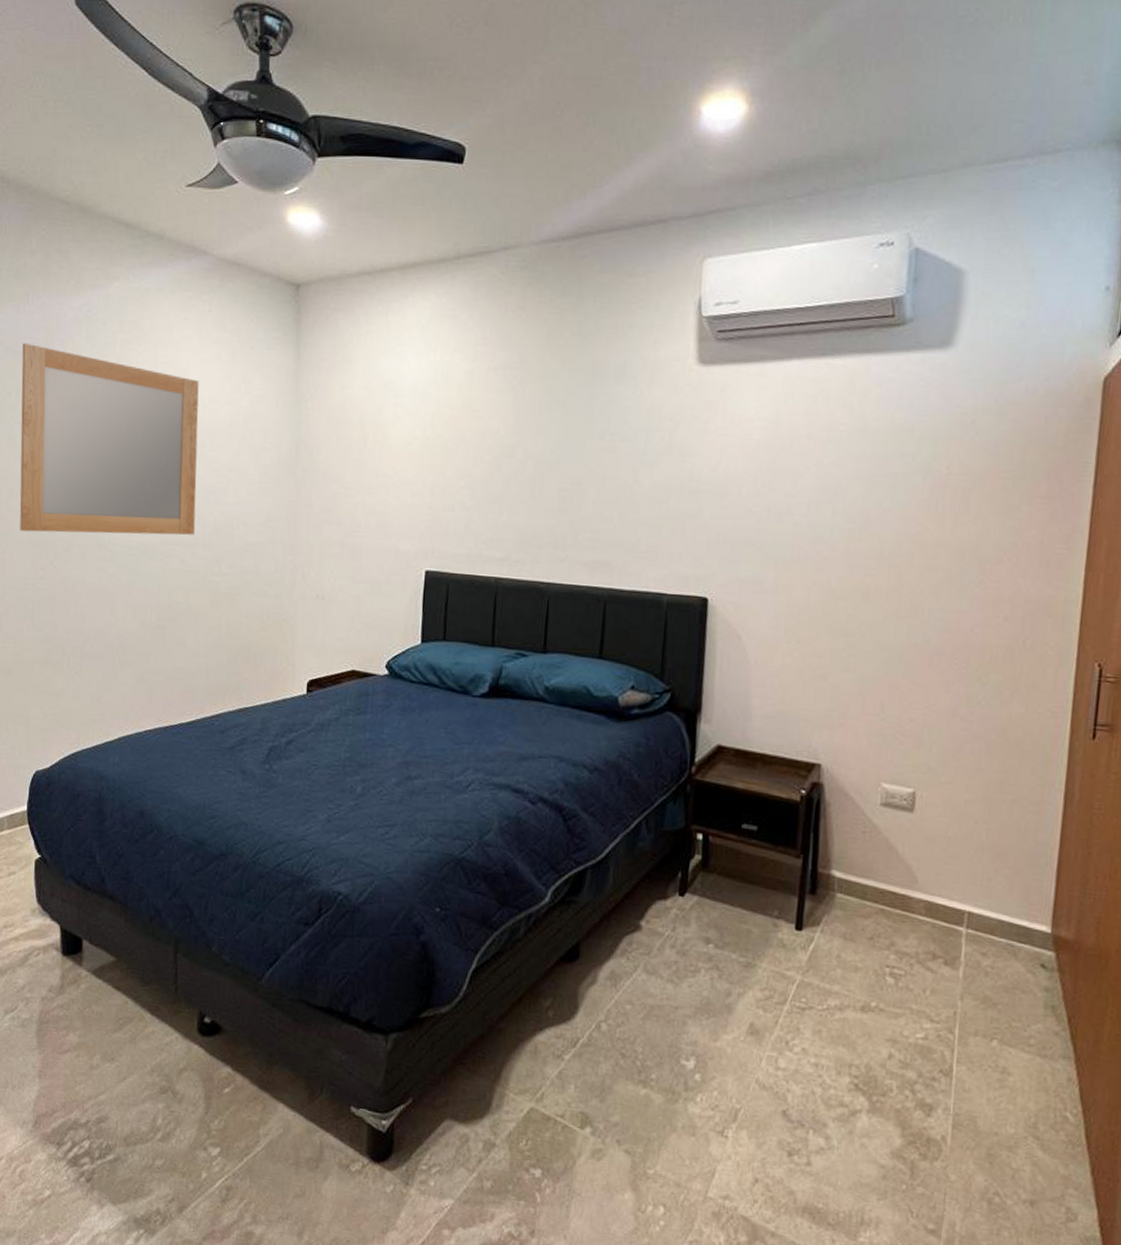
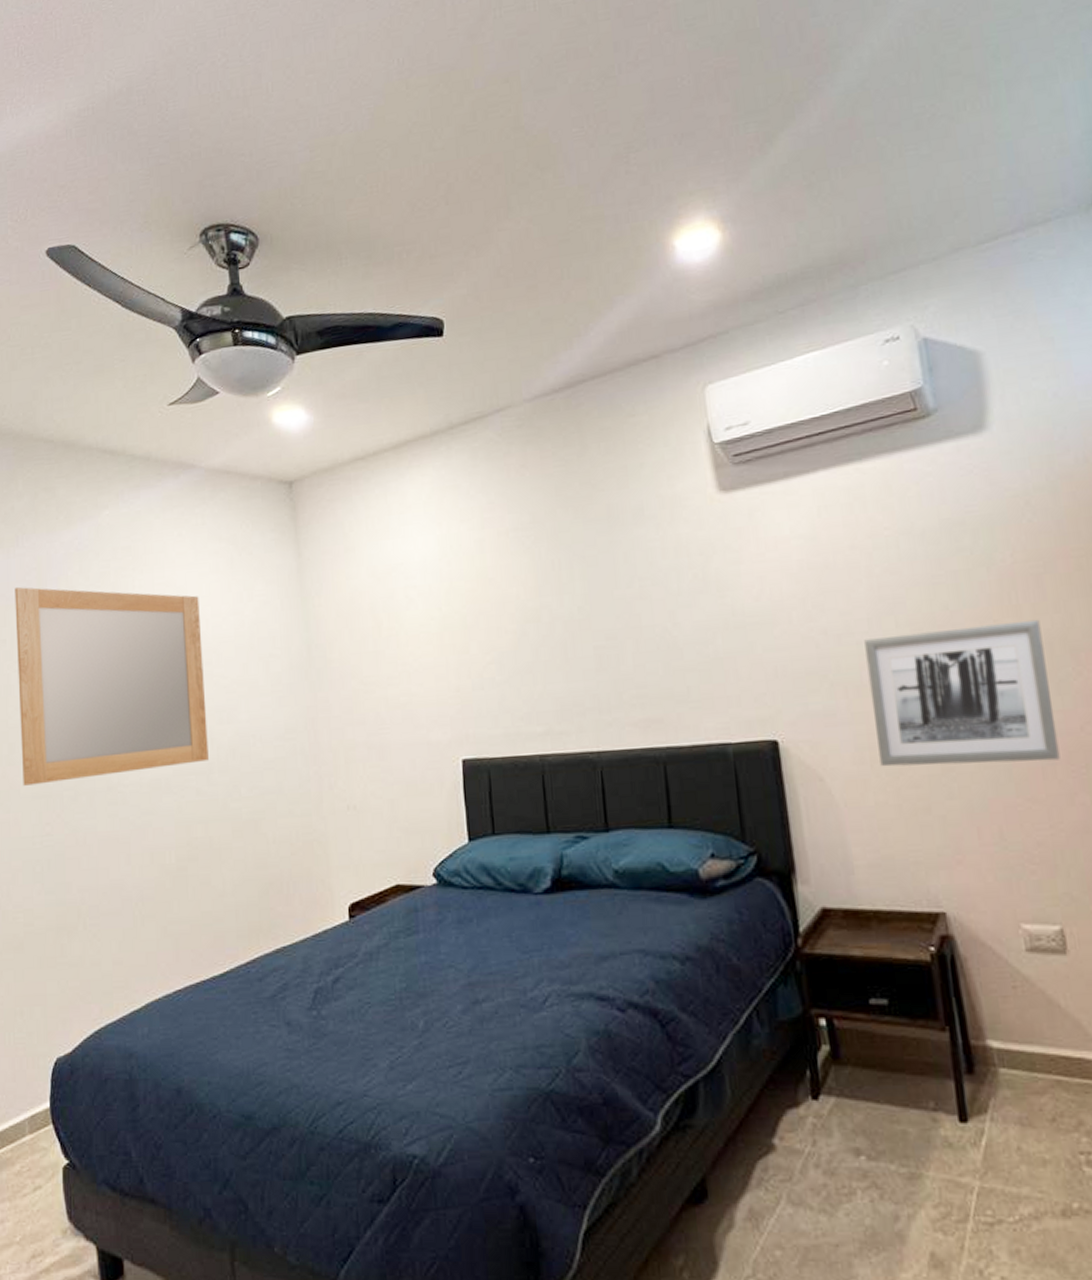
wall art: none [793,521,958,653] -> present [864,619,1061,767]

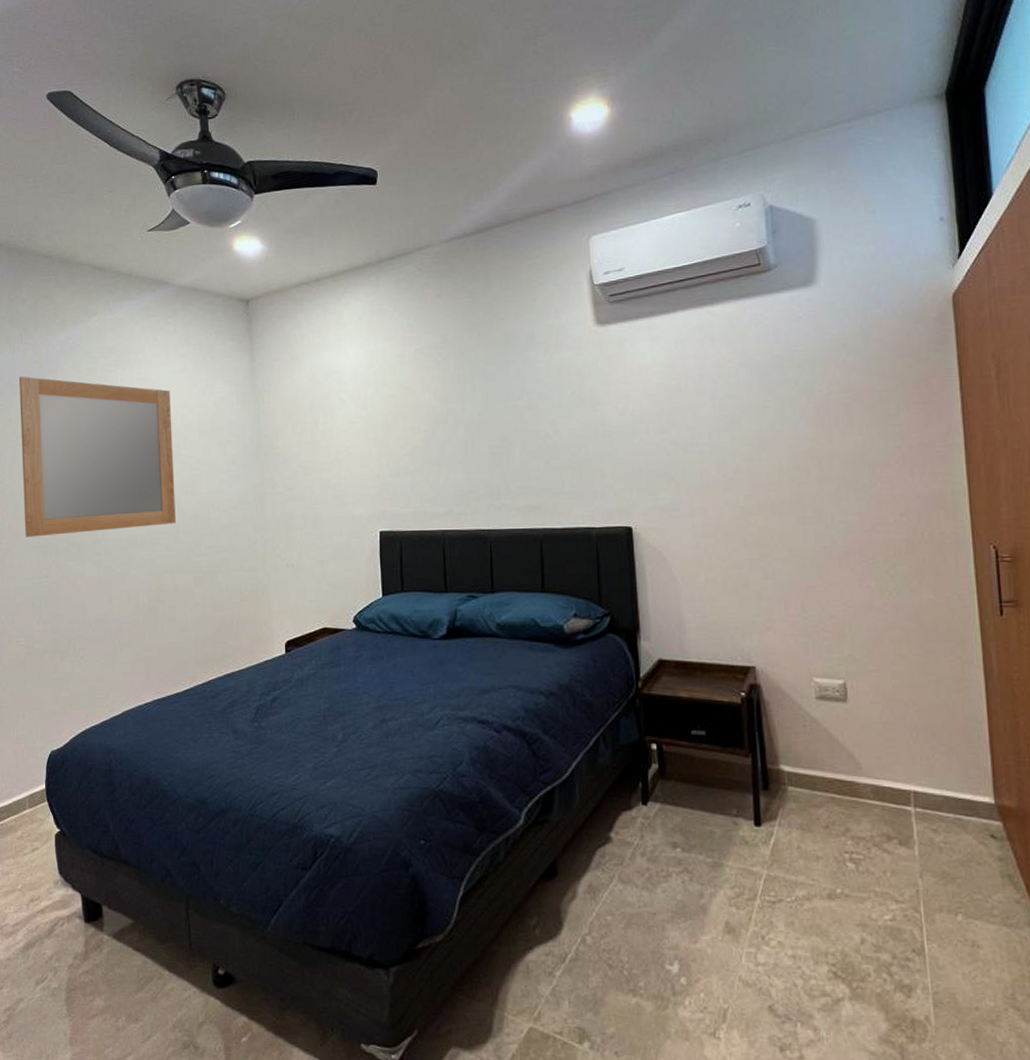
wall art: present [864,619,1061,767] -> none [706,440,854,552]

